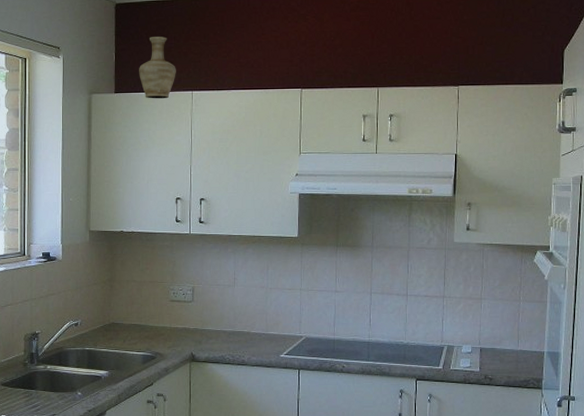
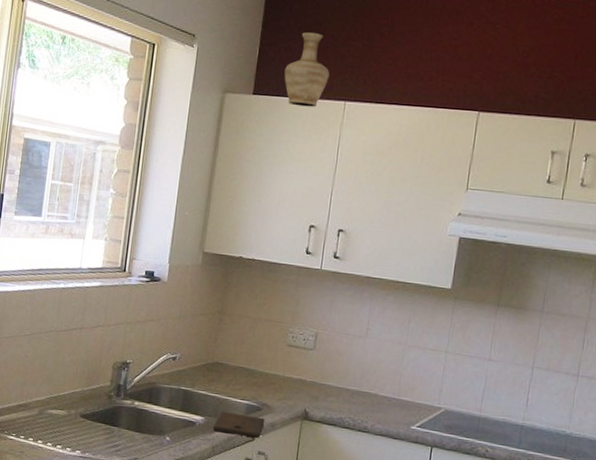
cutting board: none [117,364,160,382] -> present [213,412,265,438]

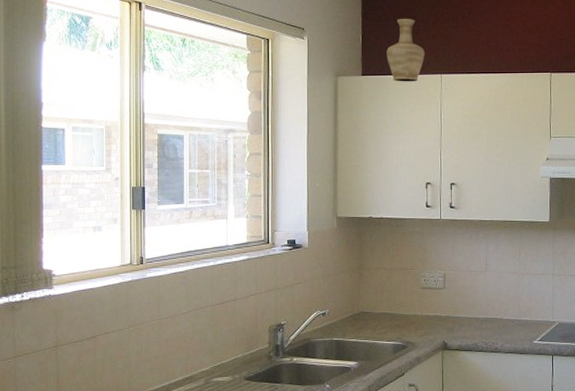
cutting board: present [213,412,265,438] -> none [367,354,411,373]

